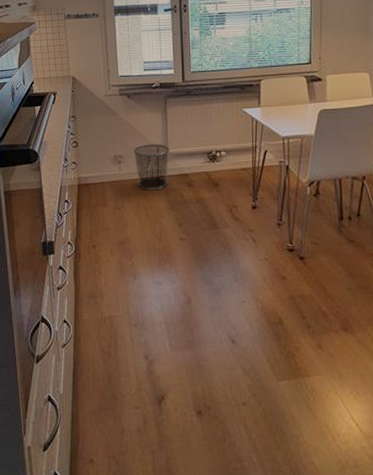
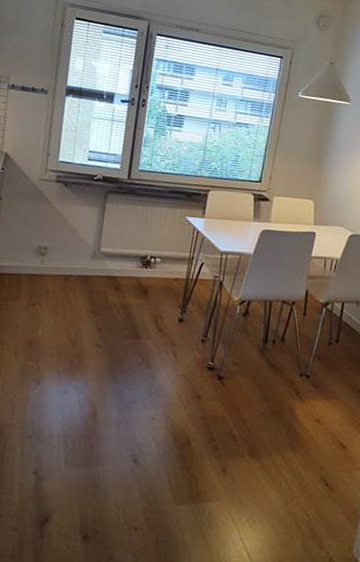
waste bin: present [133,144,169,190] -> none [59,238,101,290]

